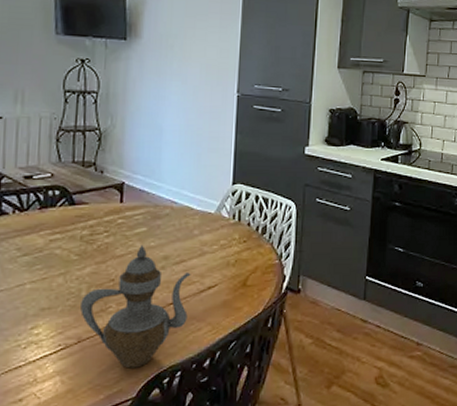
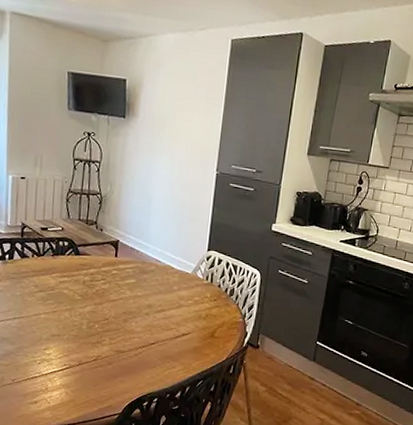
teapot: present [80,245,191,369] -> none [82,293,169,391]

